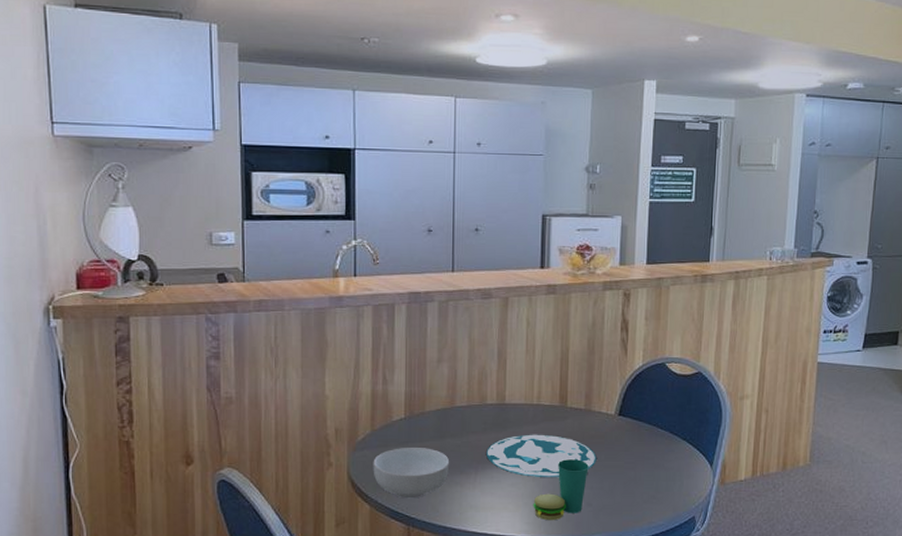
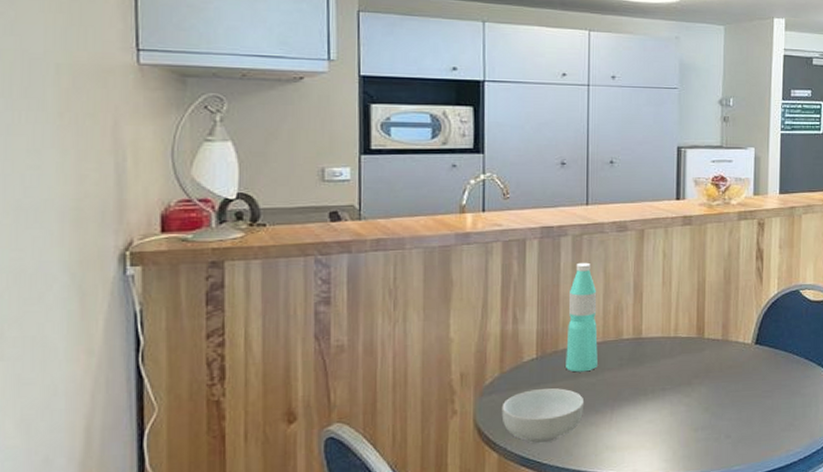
water bottle: none [432,328,463,434] -> present [566,262,598,372]
plate: present [486,434,597,477] -> none [623,367,734,412]
cup: present [533,458,589,521] -> none [671,390,727,457]

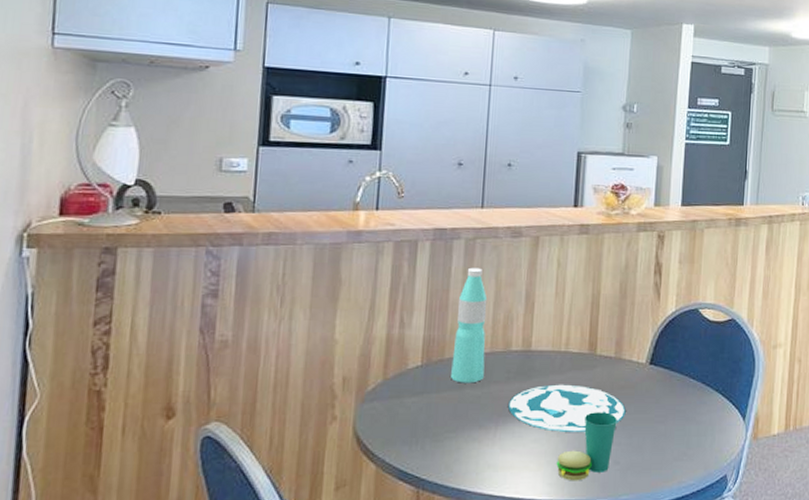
cereal bowl: present [501,388,585,444] -> none [382,398,468,457]
plate: none [623,367,734,412] -> present [508,384,626,432]
cup: none [671,390,727,457] -> present [556,411,617,481]

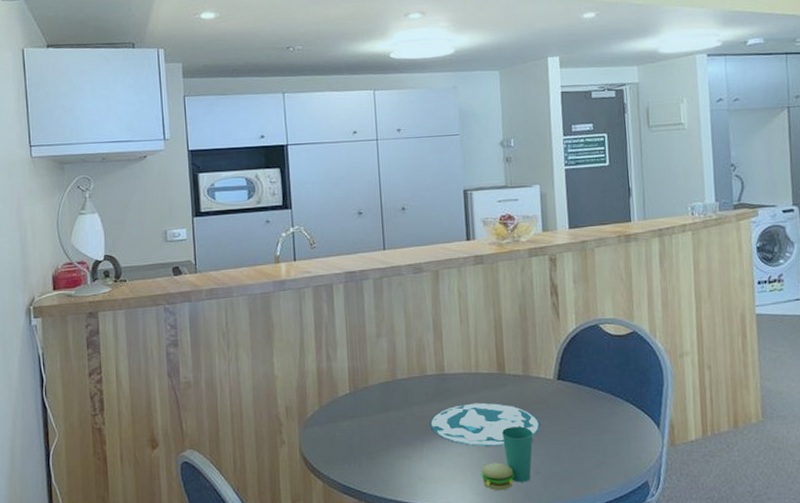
water bottle: present [451,267,488,383] -> none [374,303,405,407]

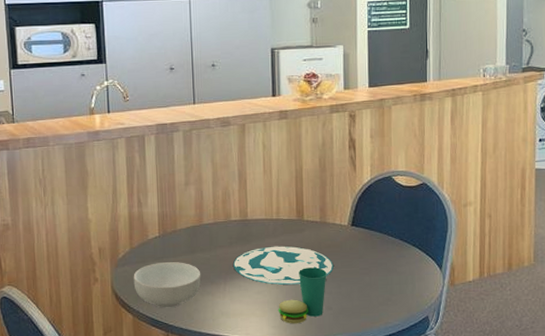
cereal bowl: none [322,421,397,473] -> present [133,261,202,308]

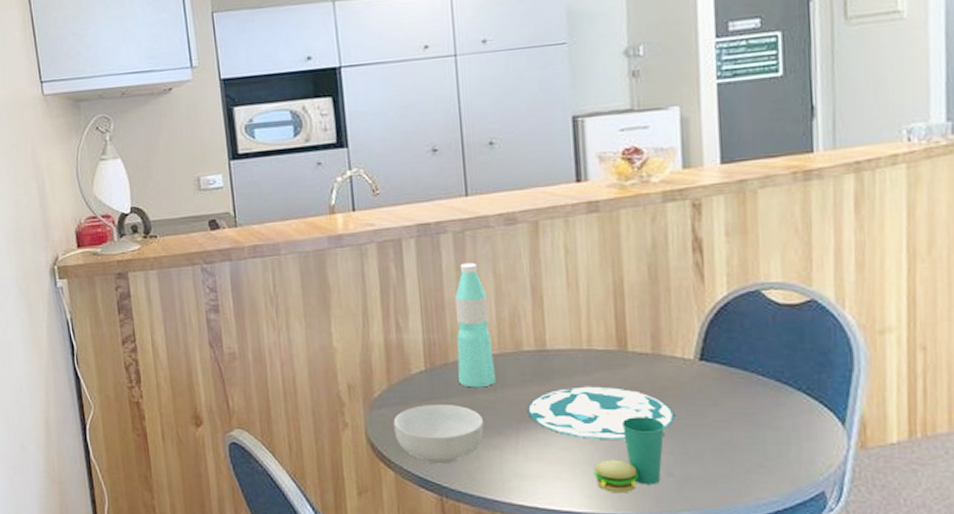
water bottle: none [183,154,211,249] -> present [455,262,496,388]

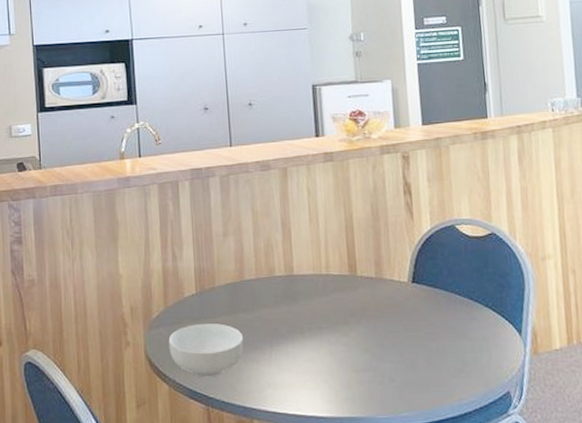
water bottle: present [455,262,496,388] -> none [221,201,253,309]
plate: present [528,386,674,439] -> none [279,305,394,351]
cup: present [594,415,665,494] -> none [332,330,387,399]

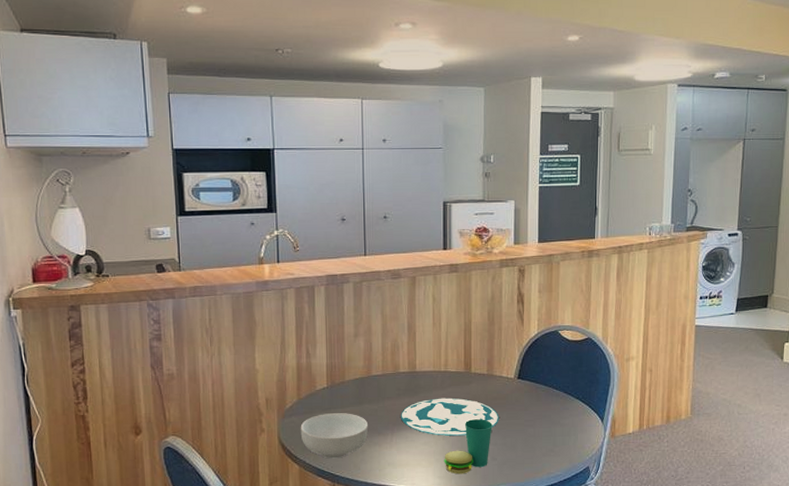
plate: none [279,305,394,351] -> present [401,397,499,436]
cup: none [332,330,387,399] -> present [444,418,492,475]

